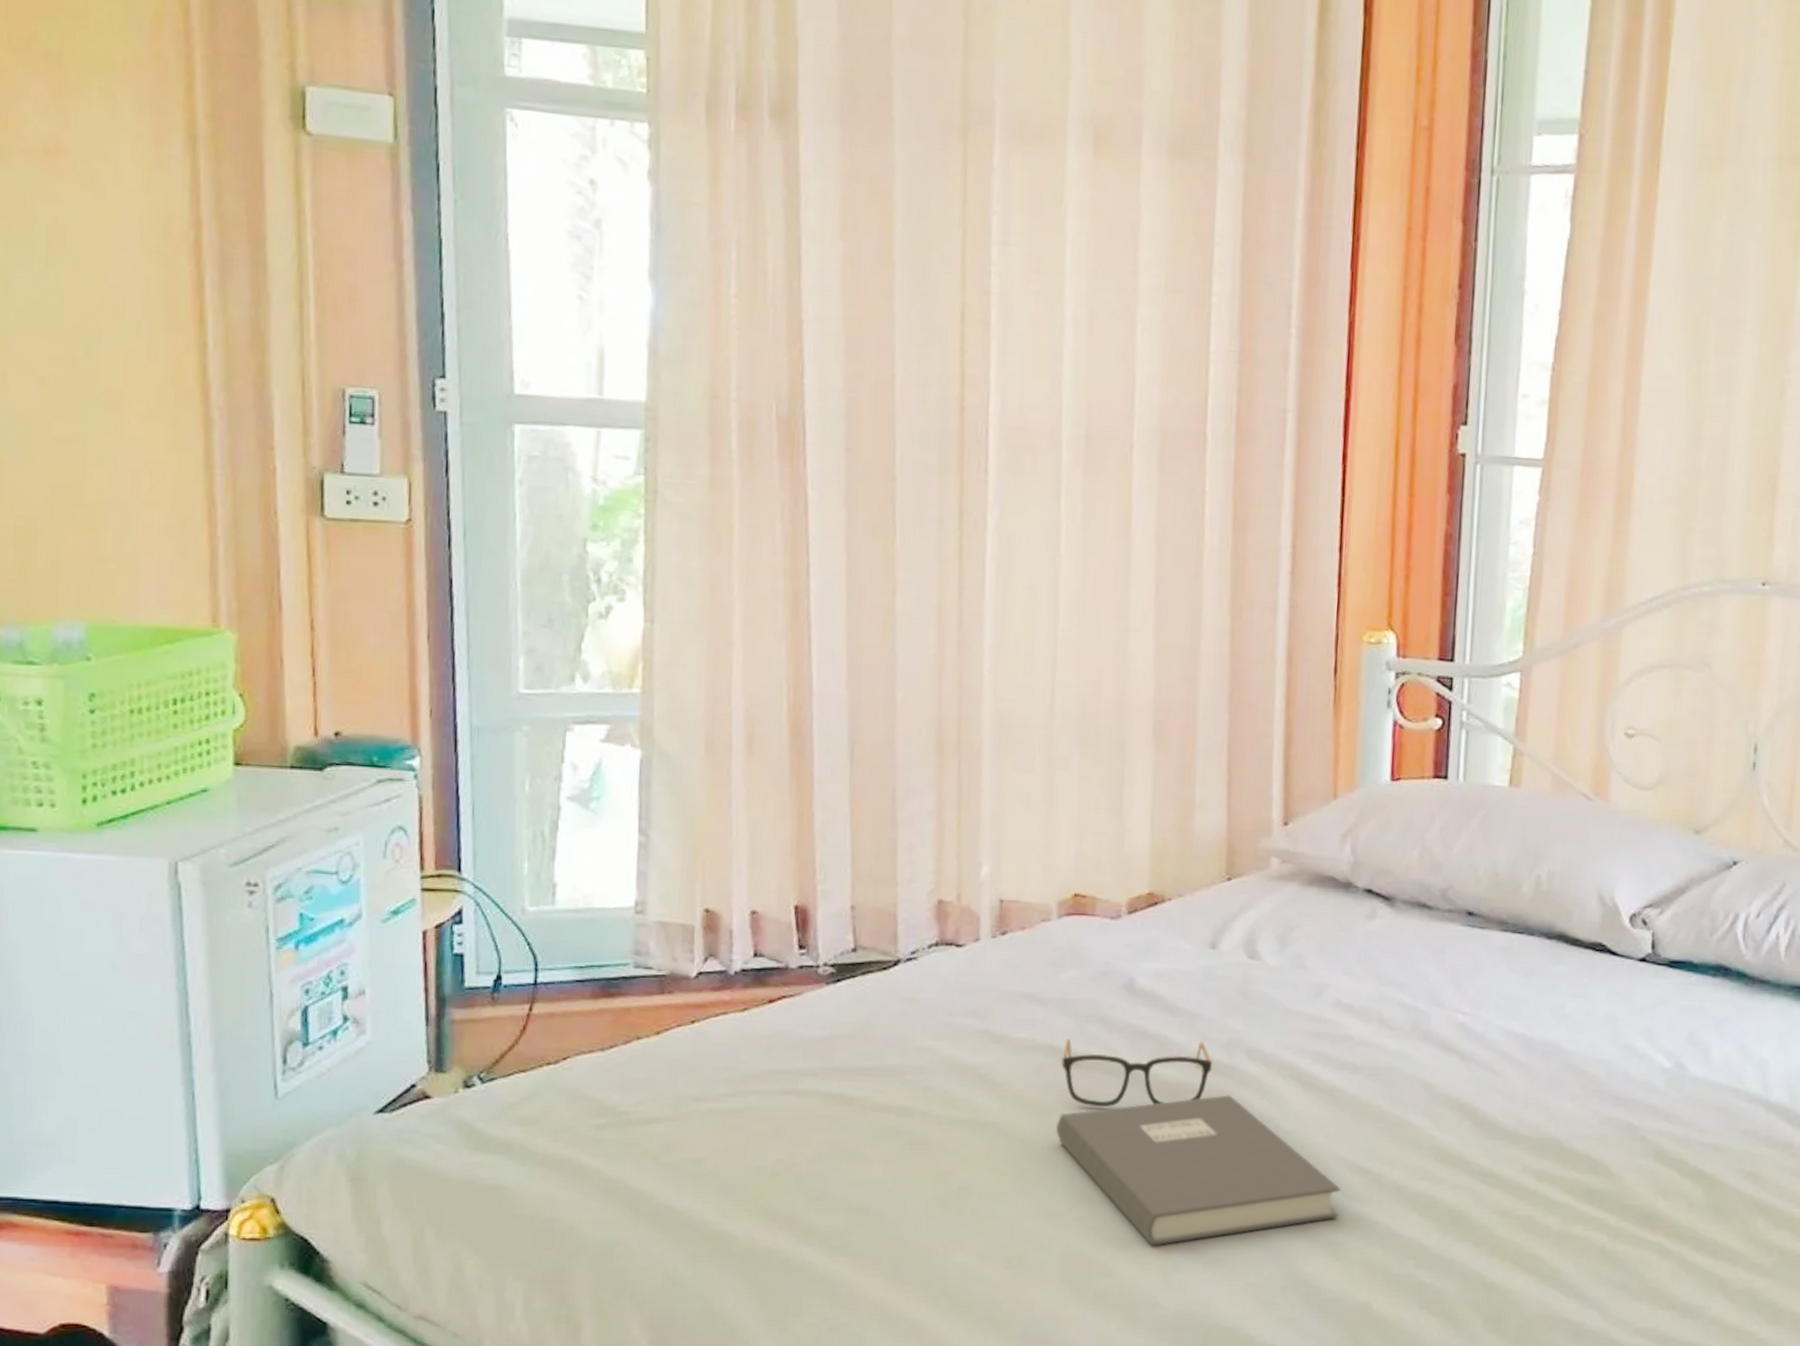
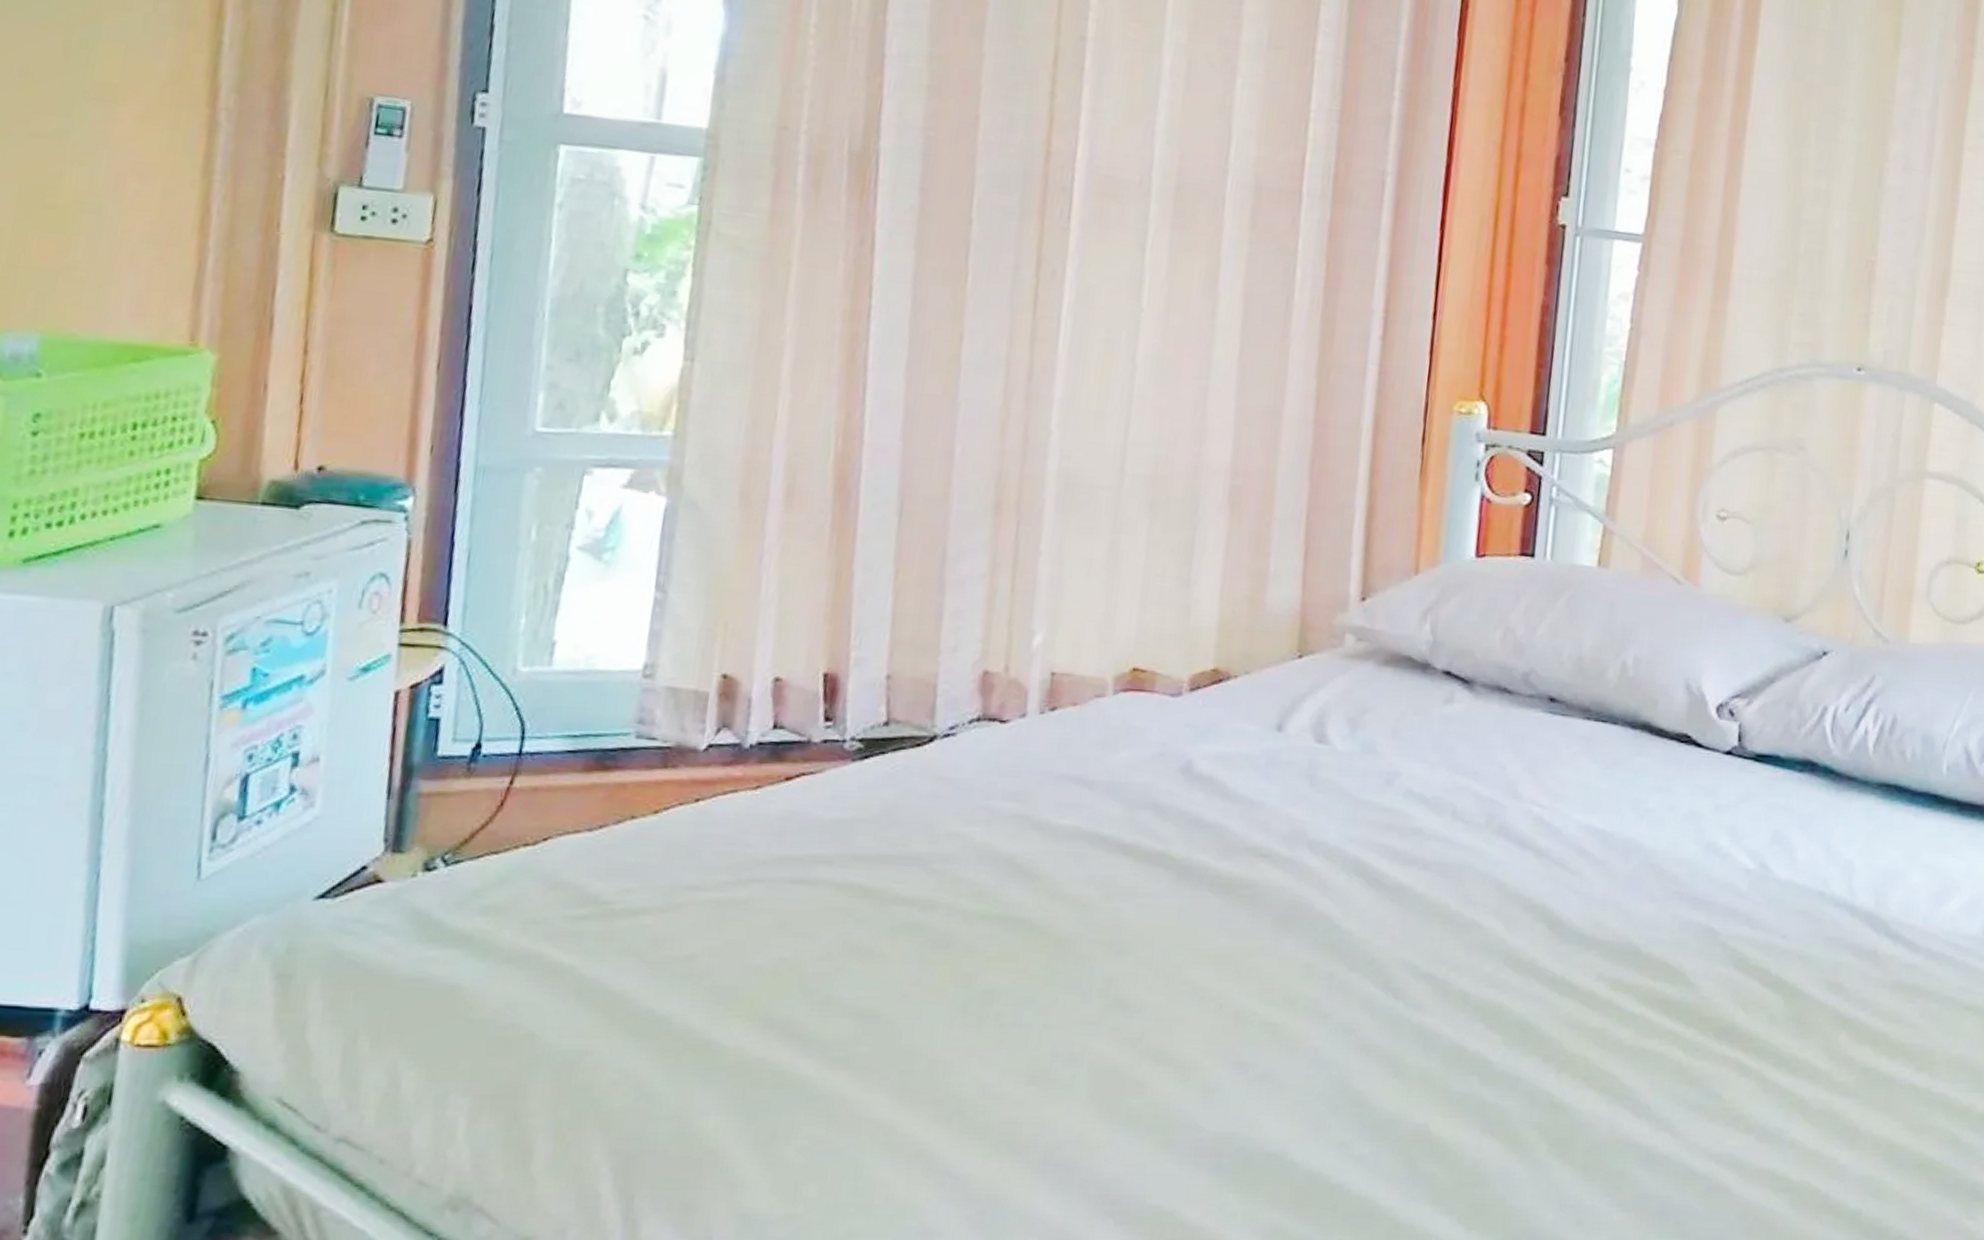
book: present [1055,1095,1341,1246] -> none [1095,891,1403,1059]
eyeglasses: present [1061,1038,1212,1108] -> none [1106,825,1271,904]

